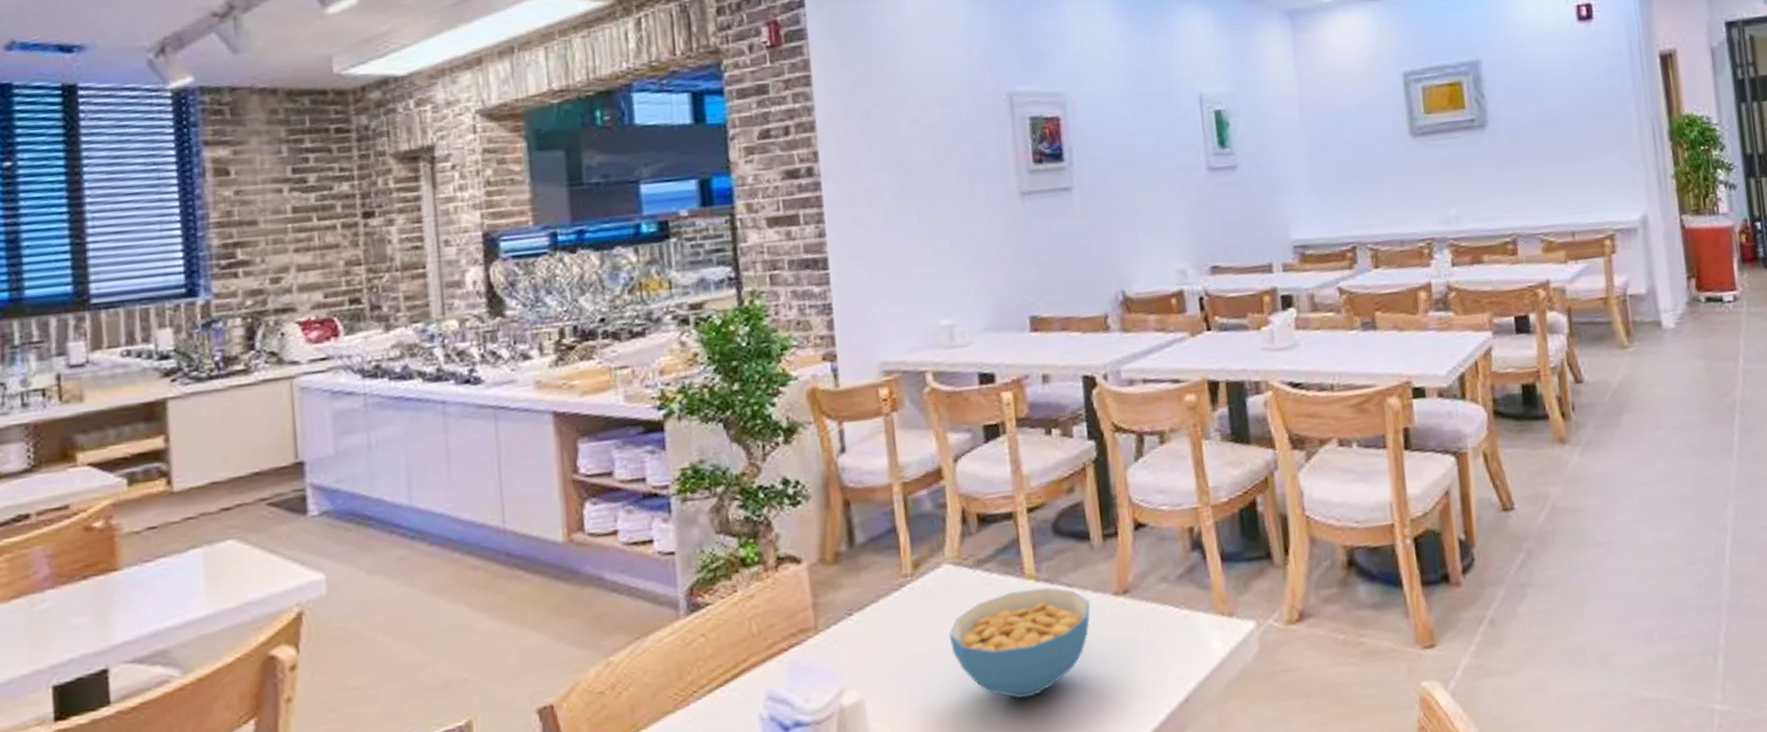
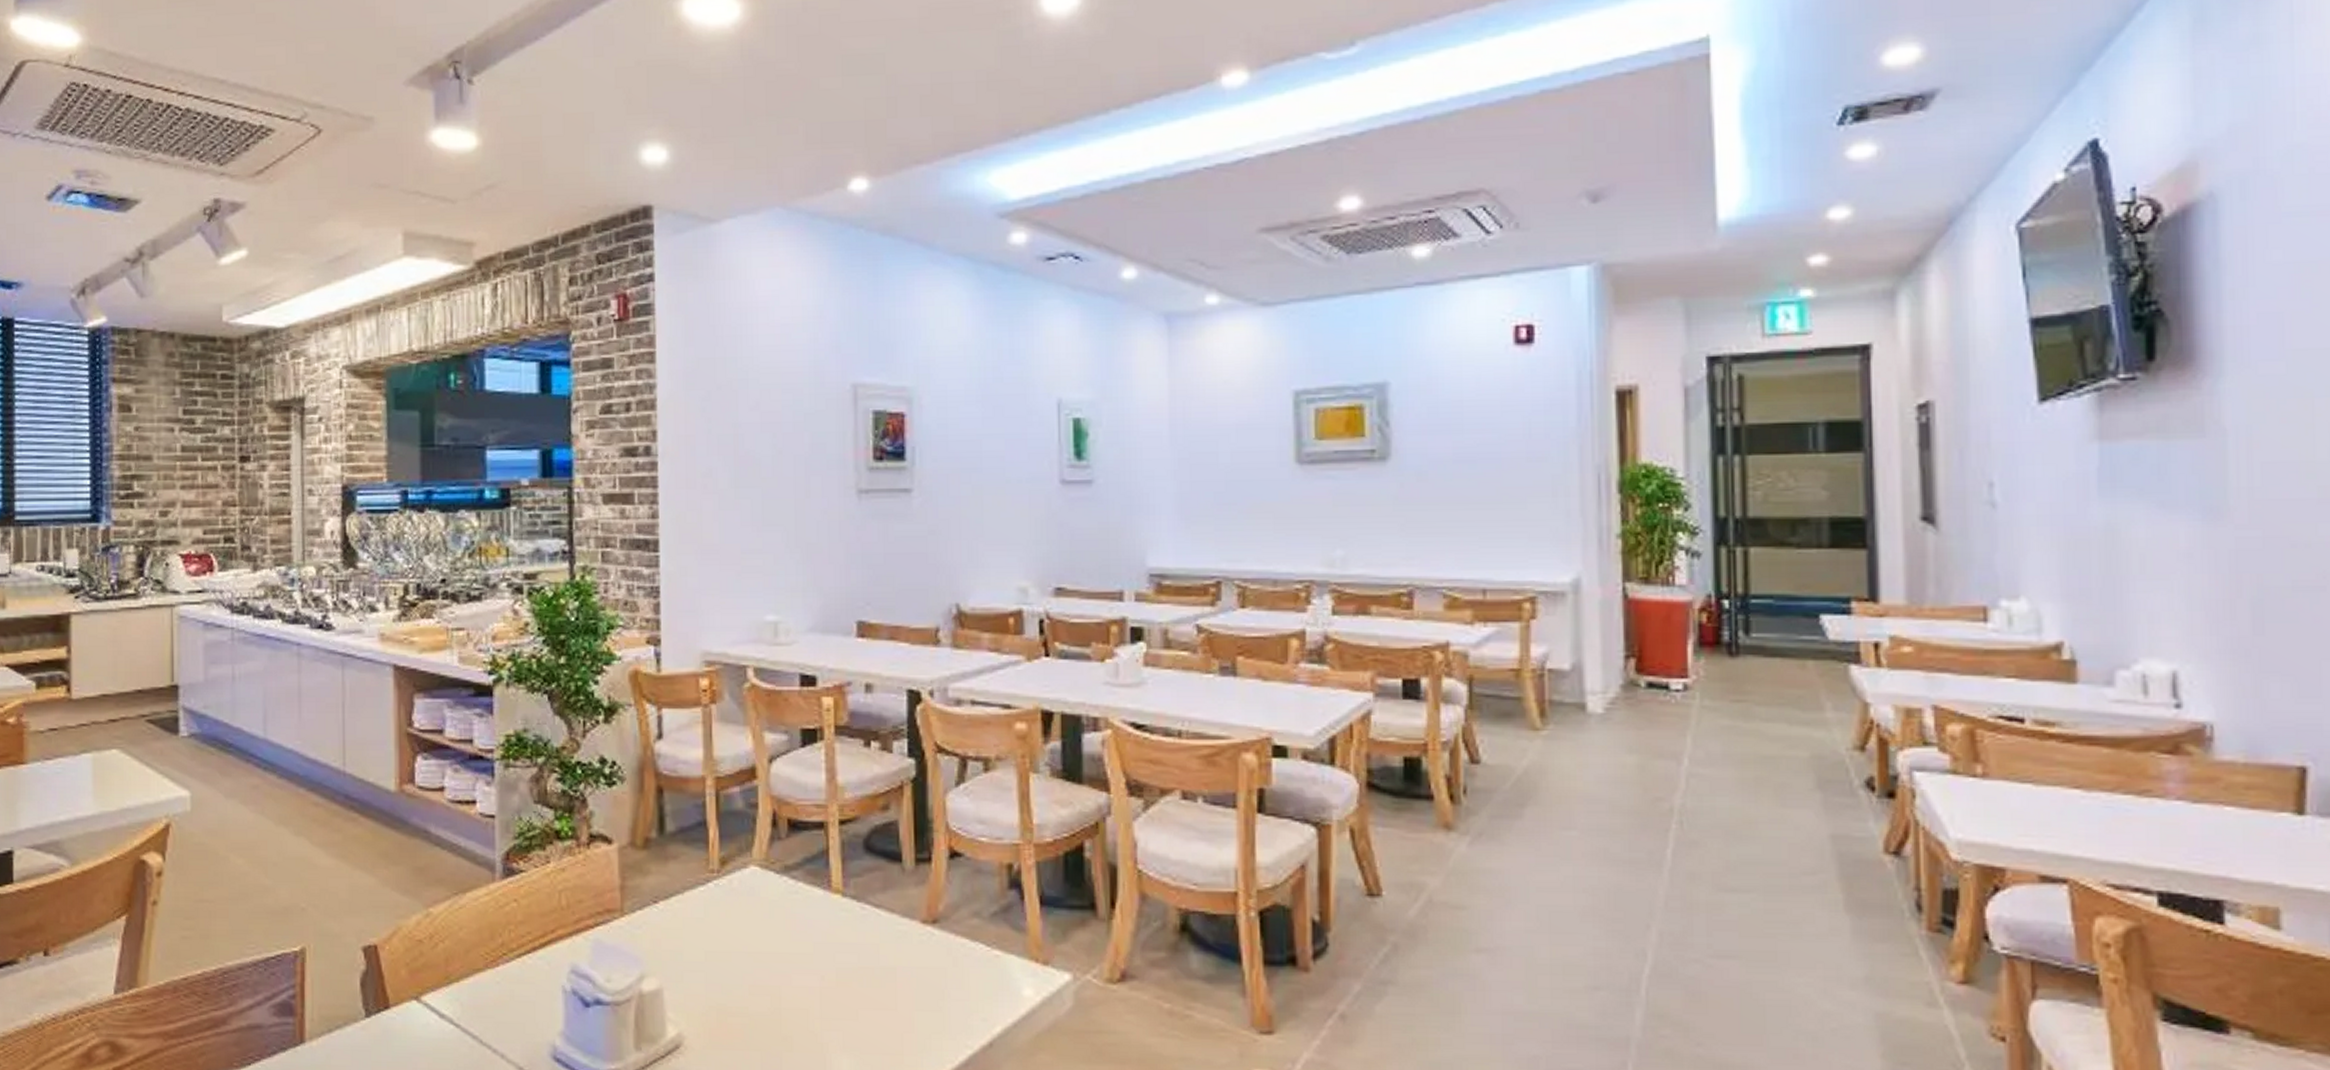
cereal bowl: present [948,587,1091,699] -> none [750,903,897,1015]

